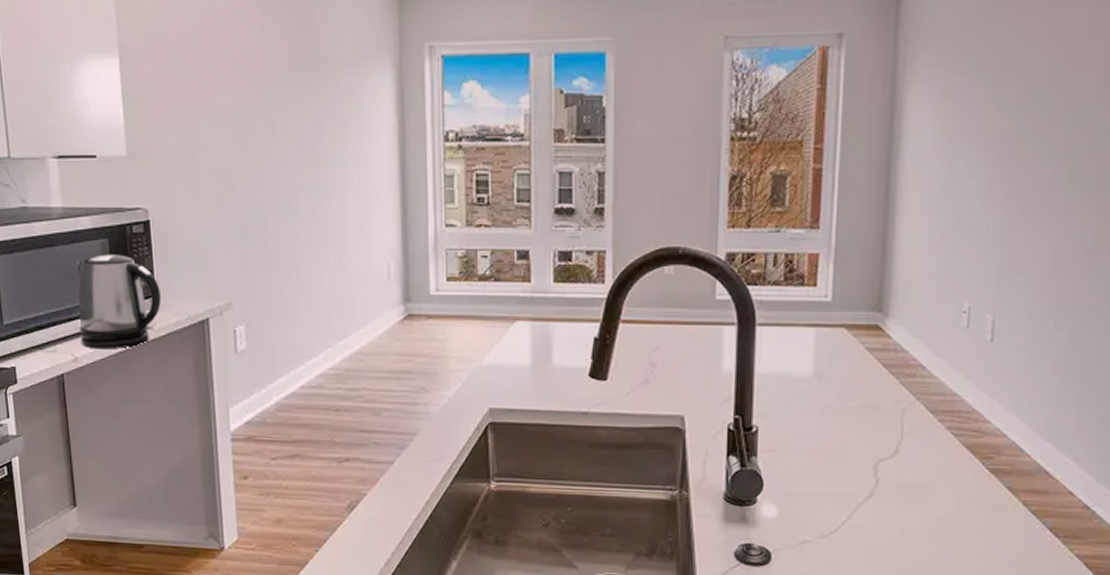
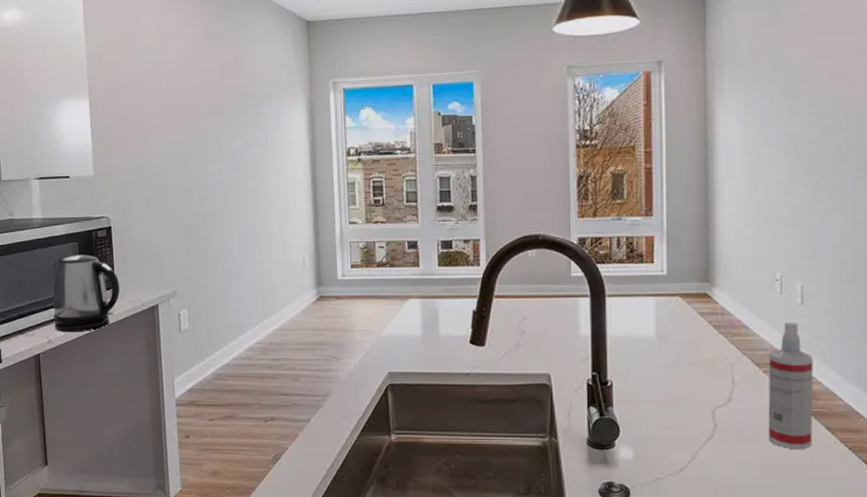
spray bottle: none [938,362,1000,513] -> present [768,321,814,450]

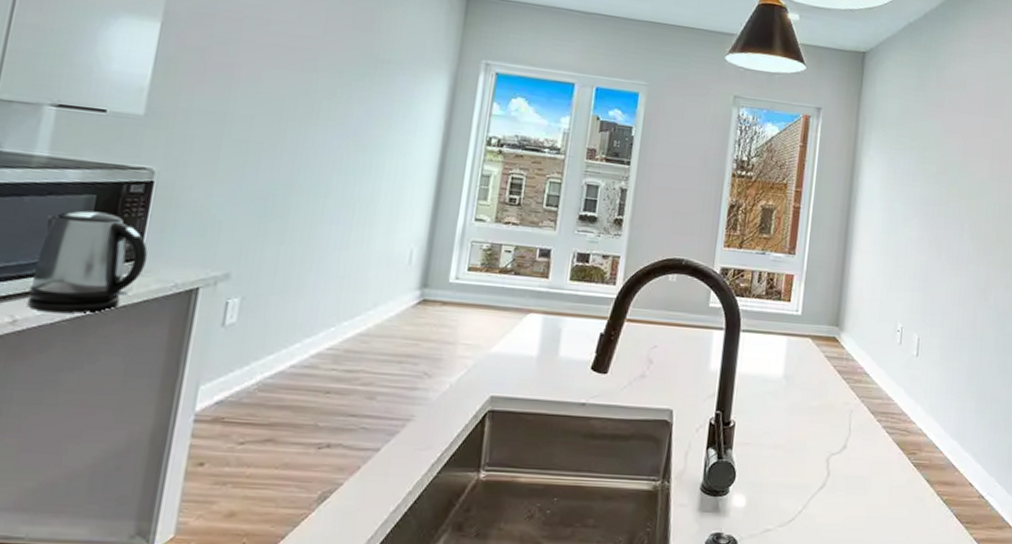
spray bottle: present [768,321,814,450] -> none [875,372,922,502]

